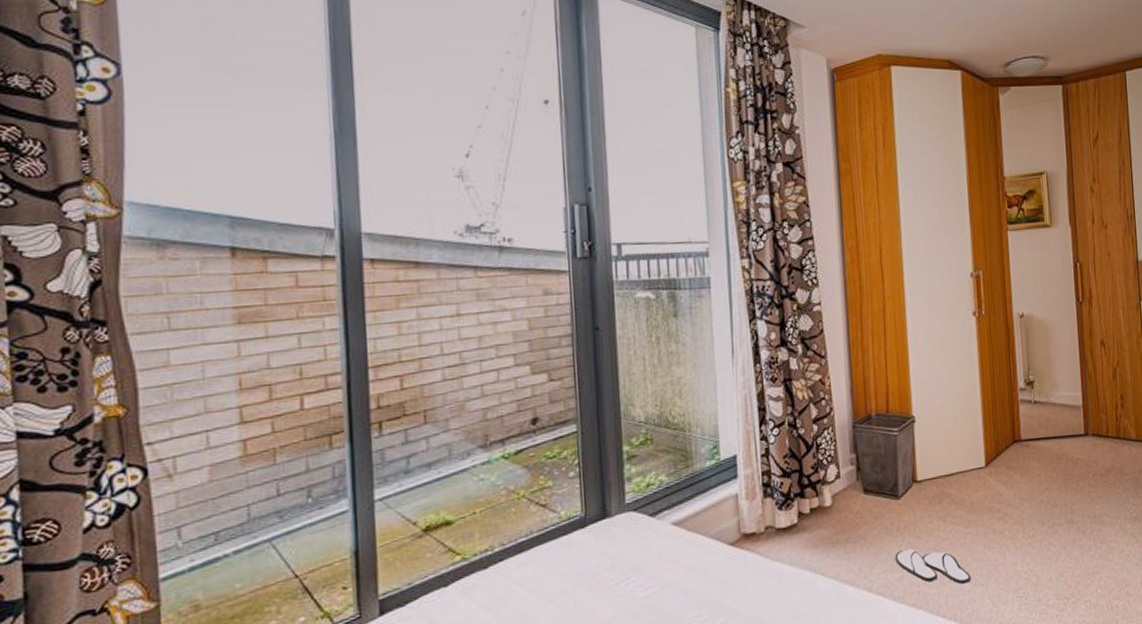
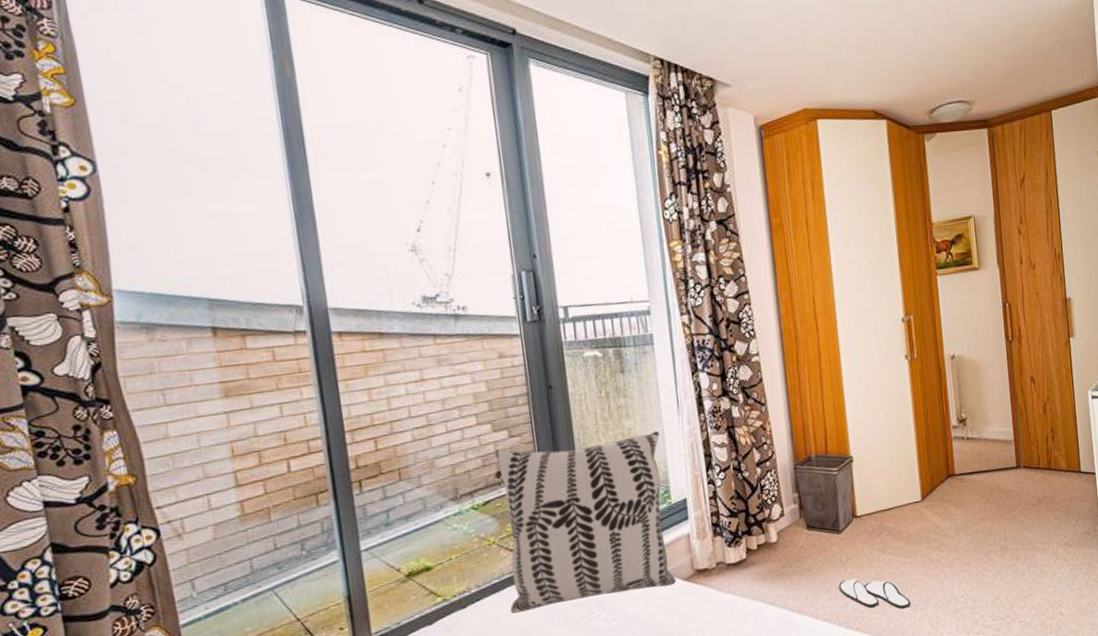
pillow: none [532,380,721,578] -> present [495,430,676,615]

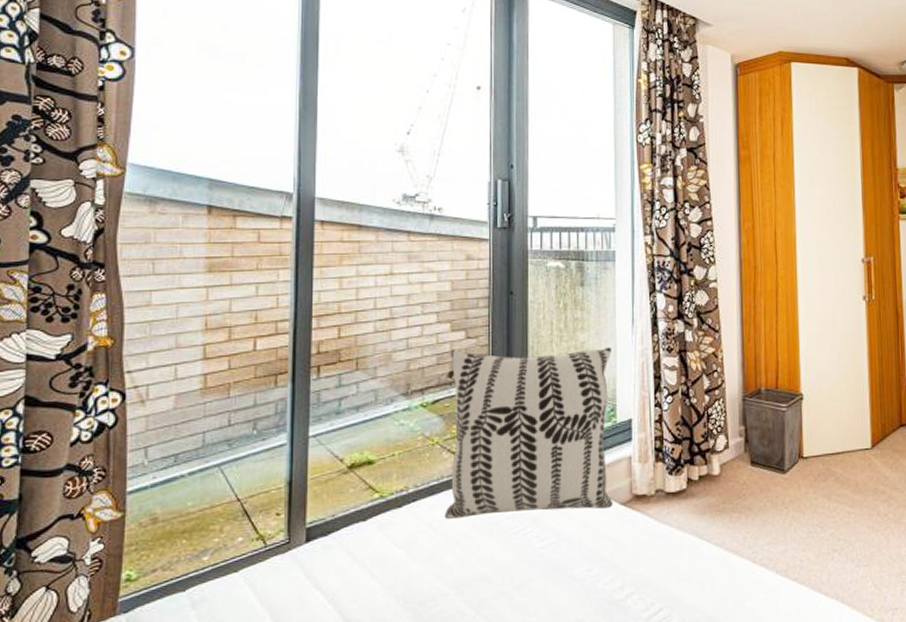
slippers: present [838,579,911,609] -> none [779,524,854,563]

